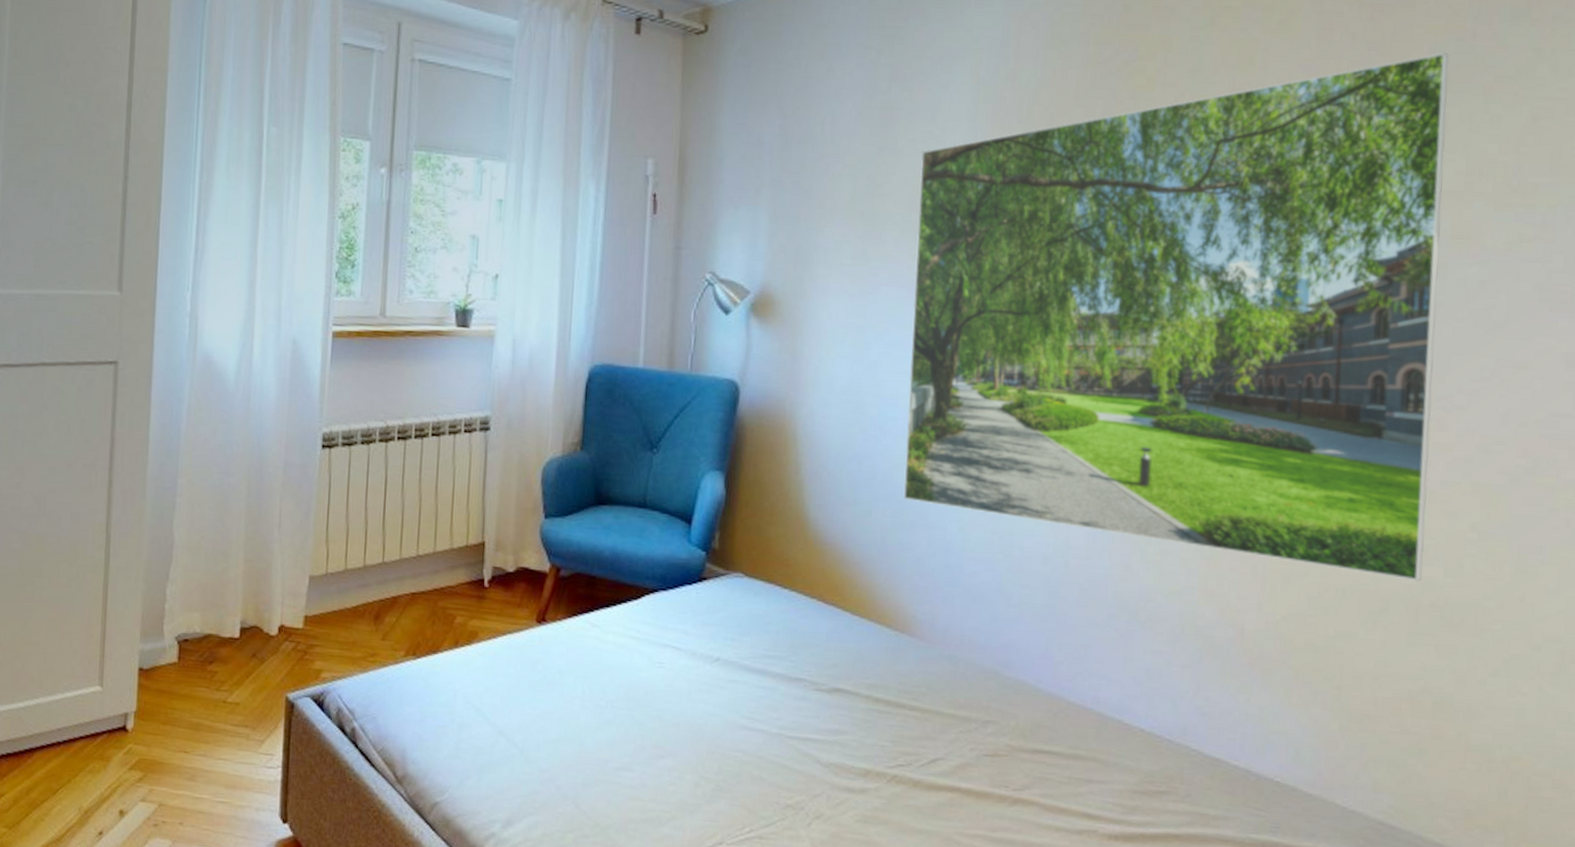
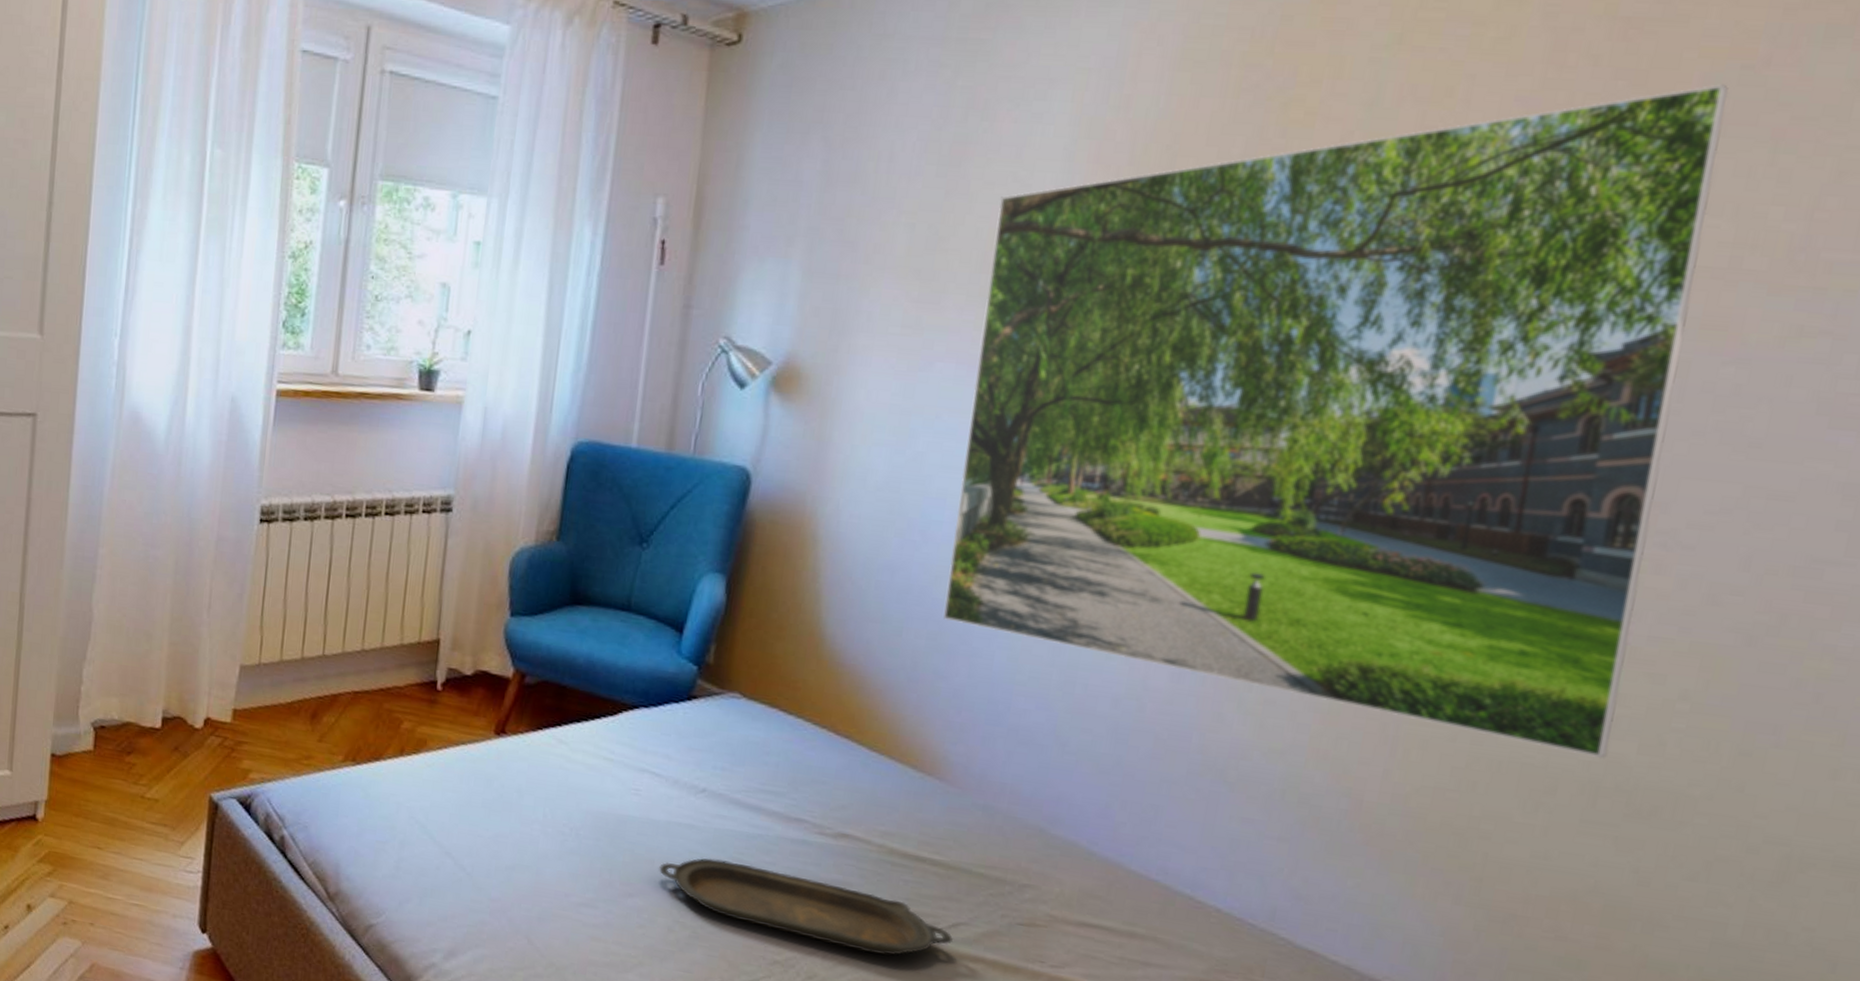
serving tray: none [684,718,934,793] -> present [659,858,954,956]

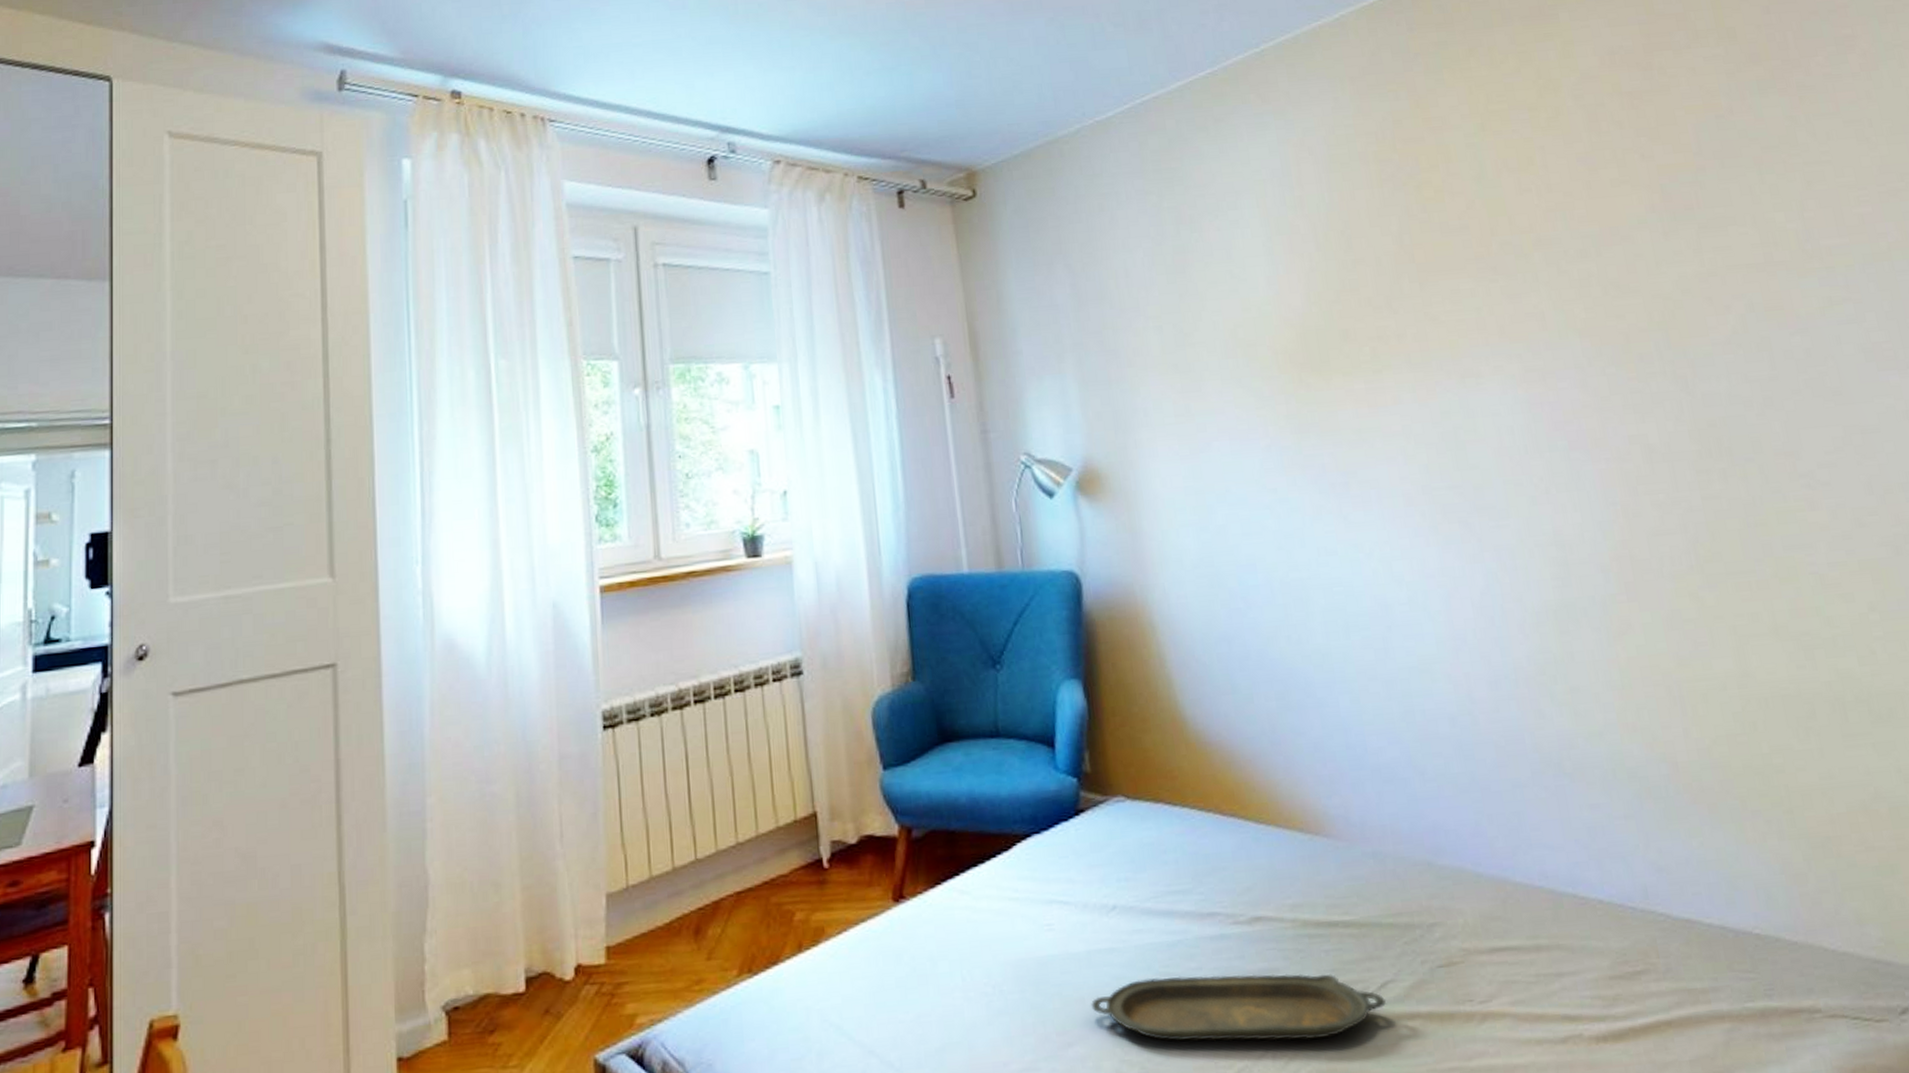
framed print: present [943,84,1729,759] -> none [1224,130,1839,678]

